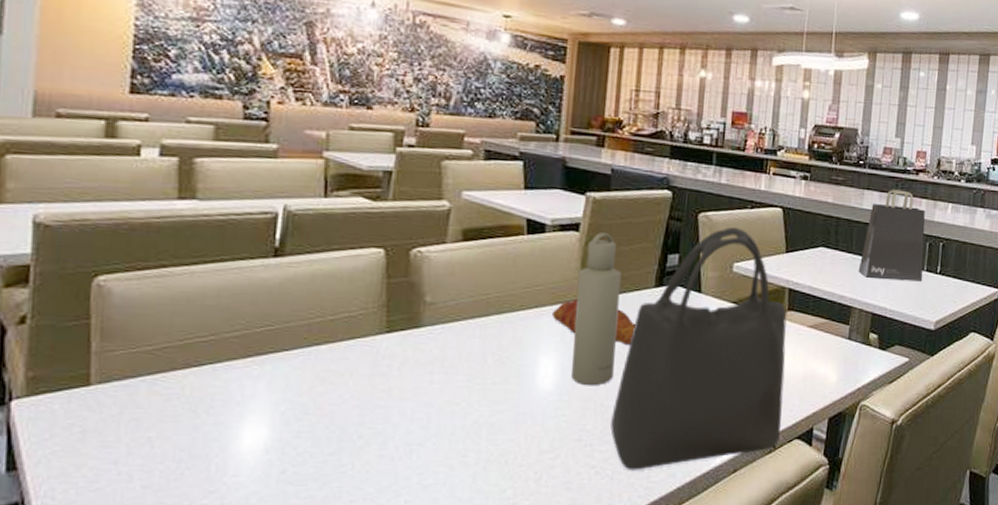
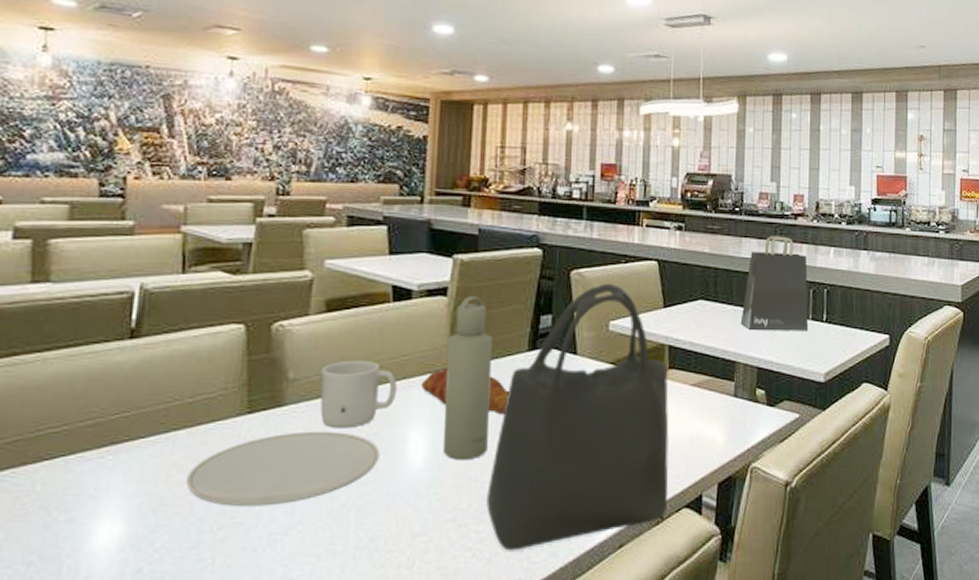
plate: none [327,351,512,419] -> present [185,431,380,507]
mug: none [455,287,529,351] -> present [320,360,397,429]

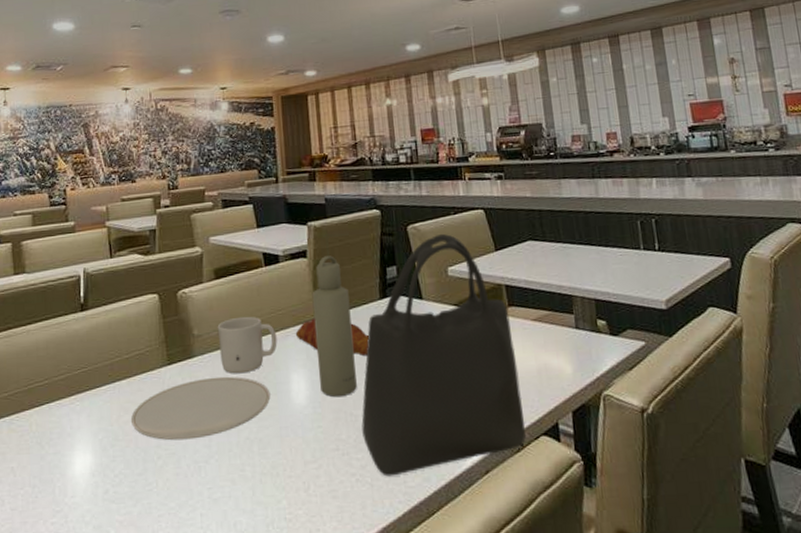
shopping bag: present [740,235,809,331] -> none [571,173,642,264]

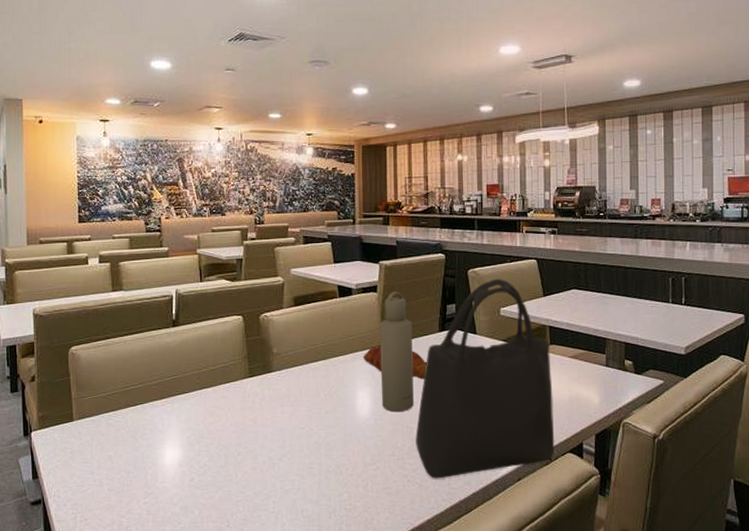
plate: present [130,376,271,441] -> none [215,389,338,441]
mug: present [217,316,277,374] -> none [294,339,347,388]

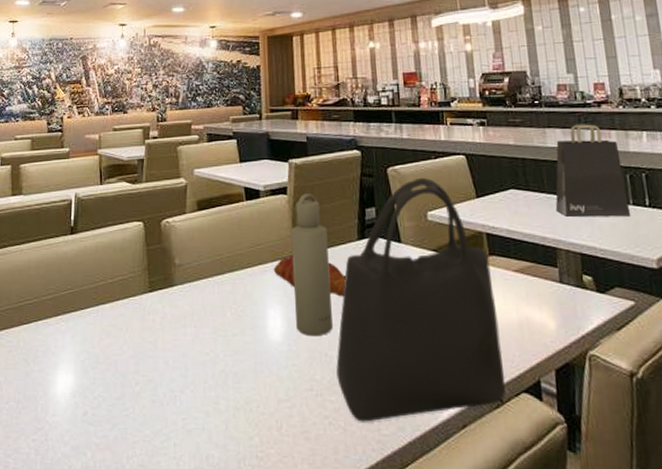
shopping bag: none [608,234,669,313] -> present [555,124,631,218]

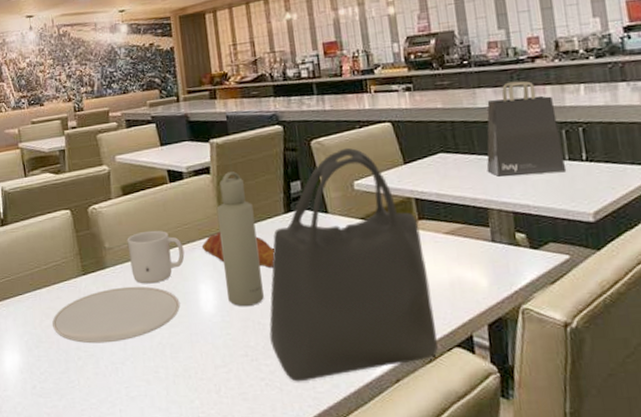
plate: none [111,307,247,368] -> present [51,286,180,344]
mug: none [198,249,255,306] -> present [126,230,185,284]

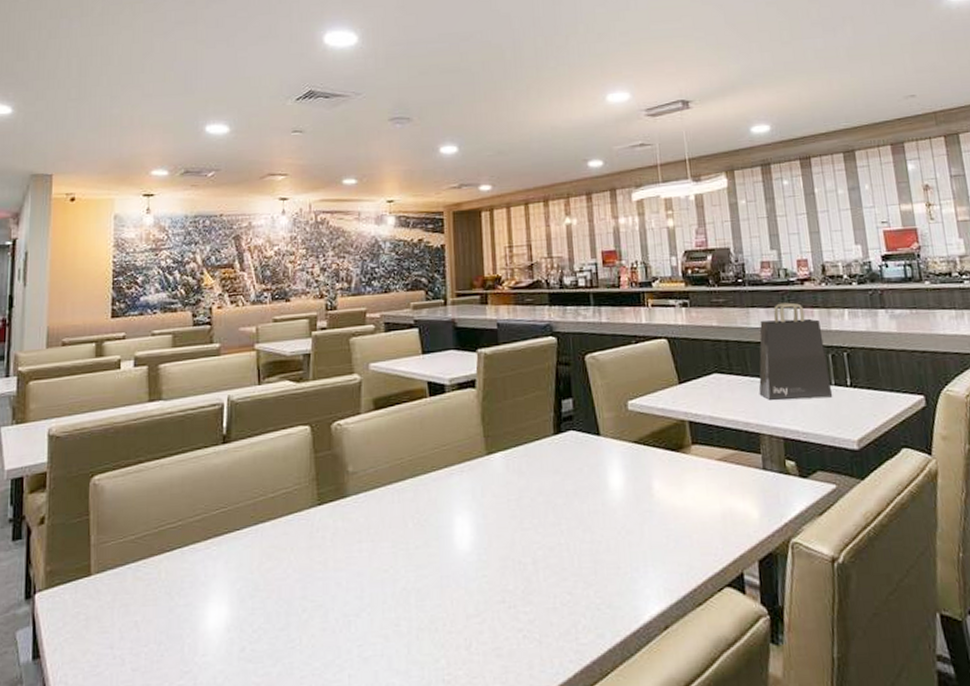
plate: present [51,286,180,344] -> none [273,518,431,591]
mug: present [126,230,185,284] -> none [374,451,441,516]
croissant: present [201,231,275,268] -> none [460,454,541,497]
bottle: present [216,171,264,307] -> none [480,386,527,543]
handbag: present [269,147,439,382] -> none [530,364,710,632]

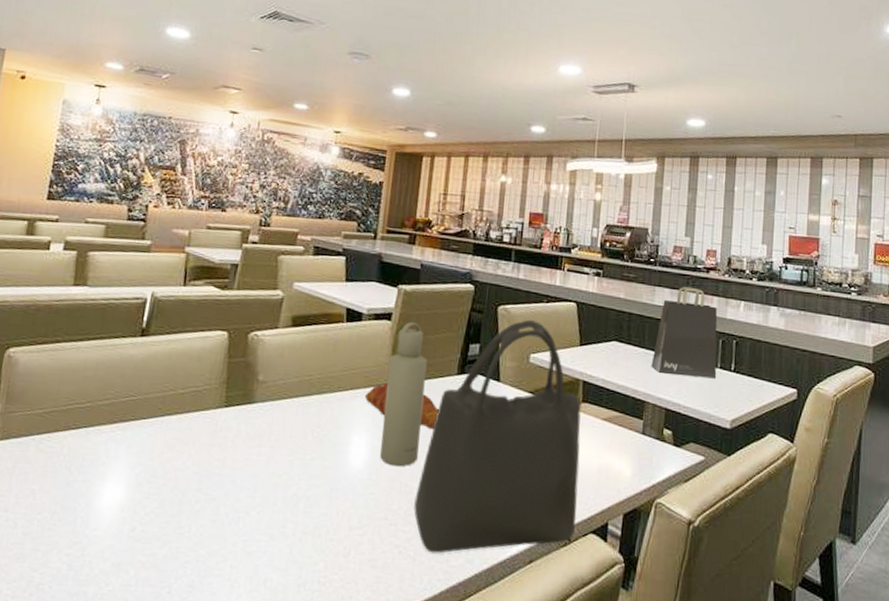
croissant: none [460,454,541,497] -> present [364,382,439,429]
bottle: none [480,386,527,543] -> present [380,322,427,467]
handbag: none [530,364,710,632] -> present [414,319,581,554]

